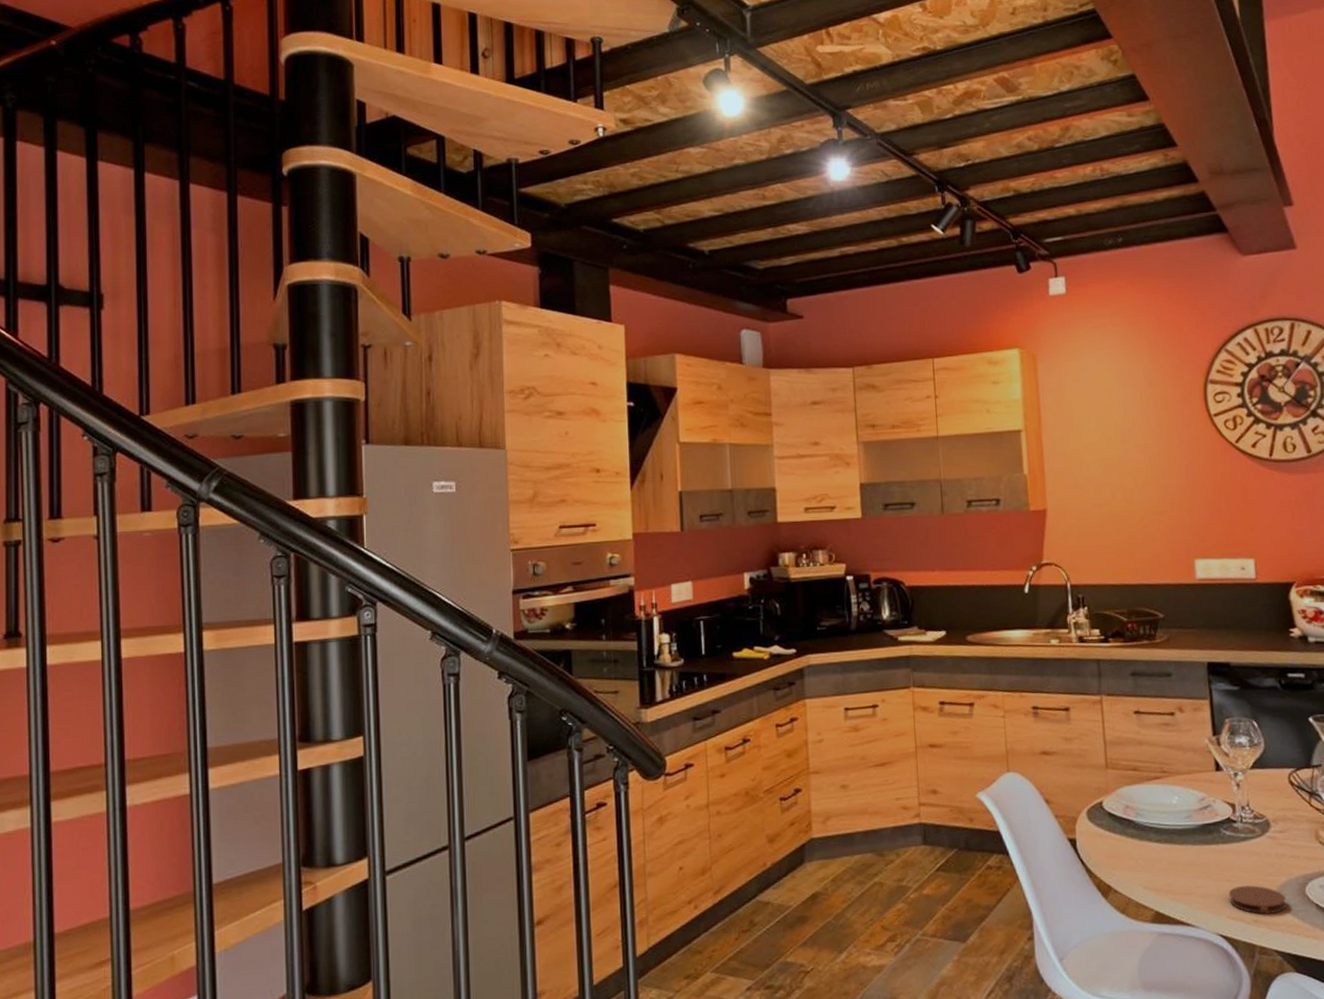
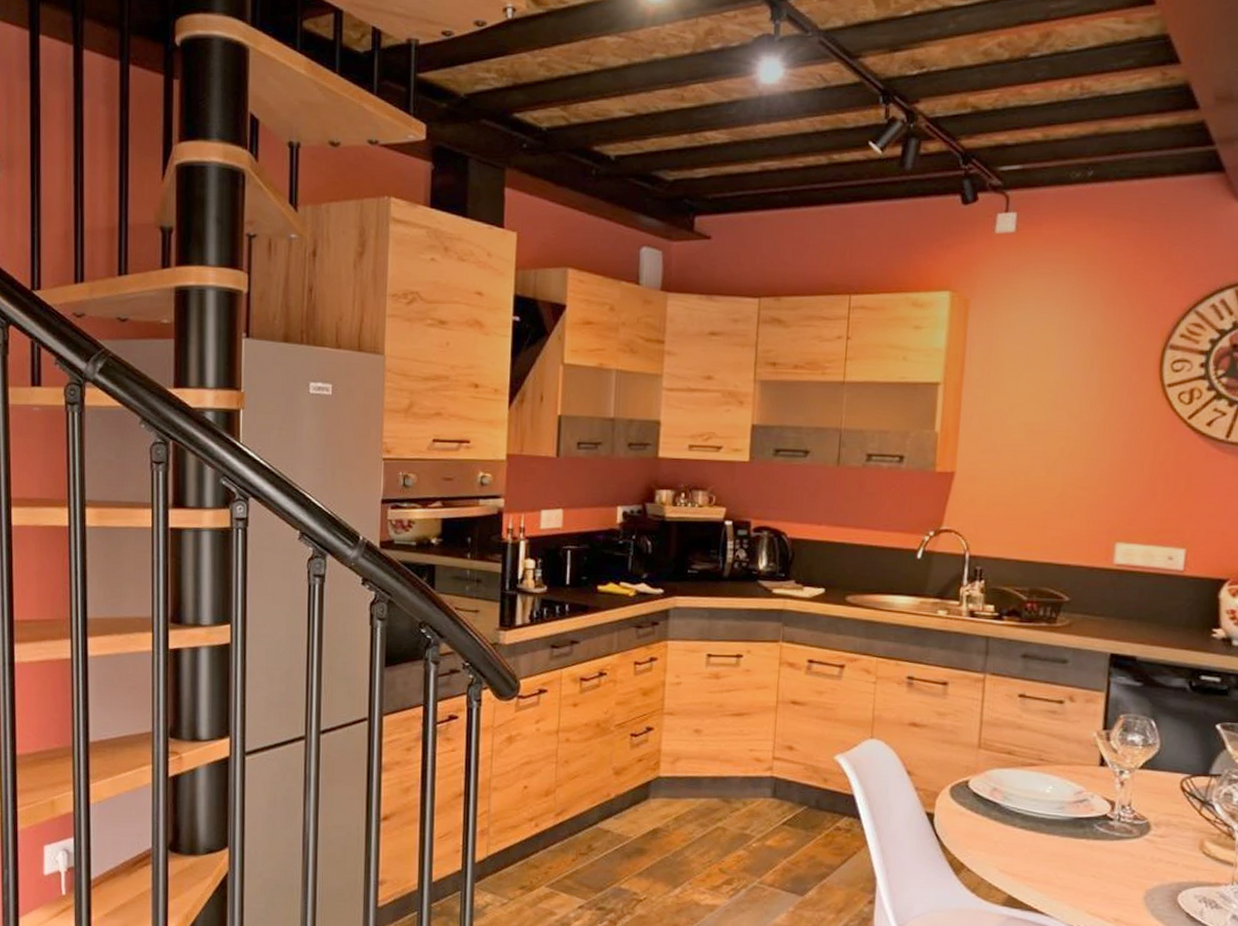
coaster: present [1228,885,1286,914] -> none [1090,884,1154,916]

